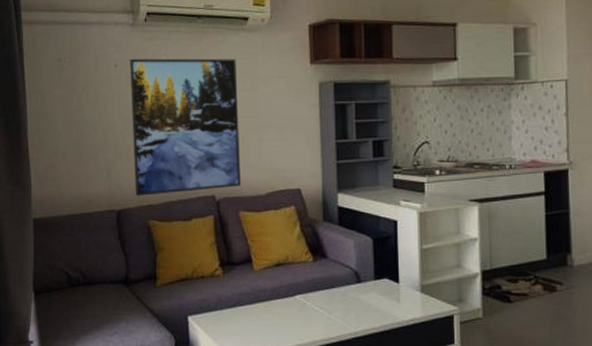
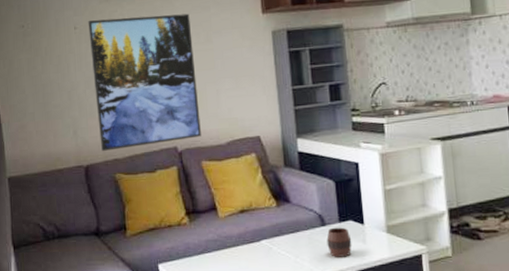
cup: none [361,285,386,315] -> present [326,227,352,257]

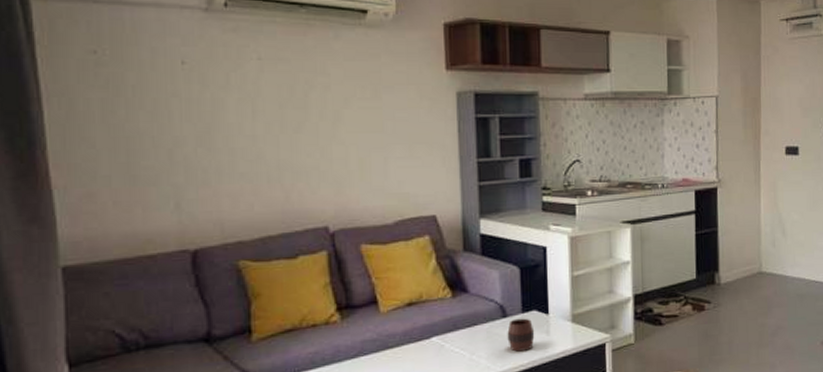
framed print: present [88,13,201,151] -> none [204,55,362,231]

